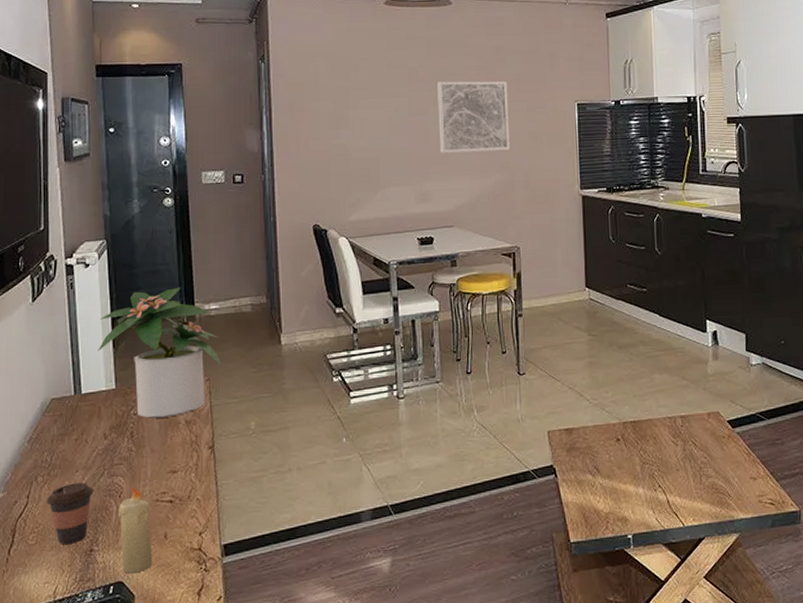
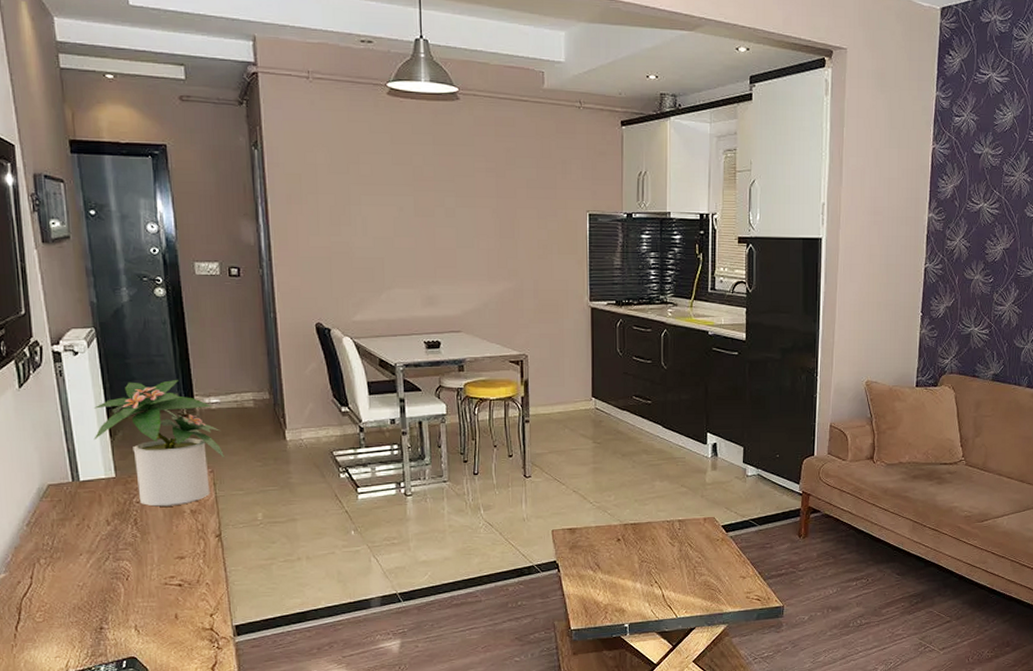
coffee cup: present [46,483,94,544] -> none [50,566,100,622]
candle: present [119,486,153,574] -> none [126,570,165,650]
wall art: present [437,81,510,153] -> none [444,182,519,258]

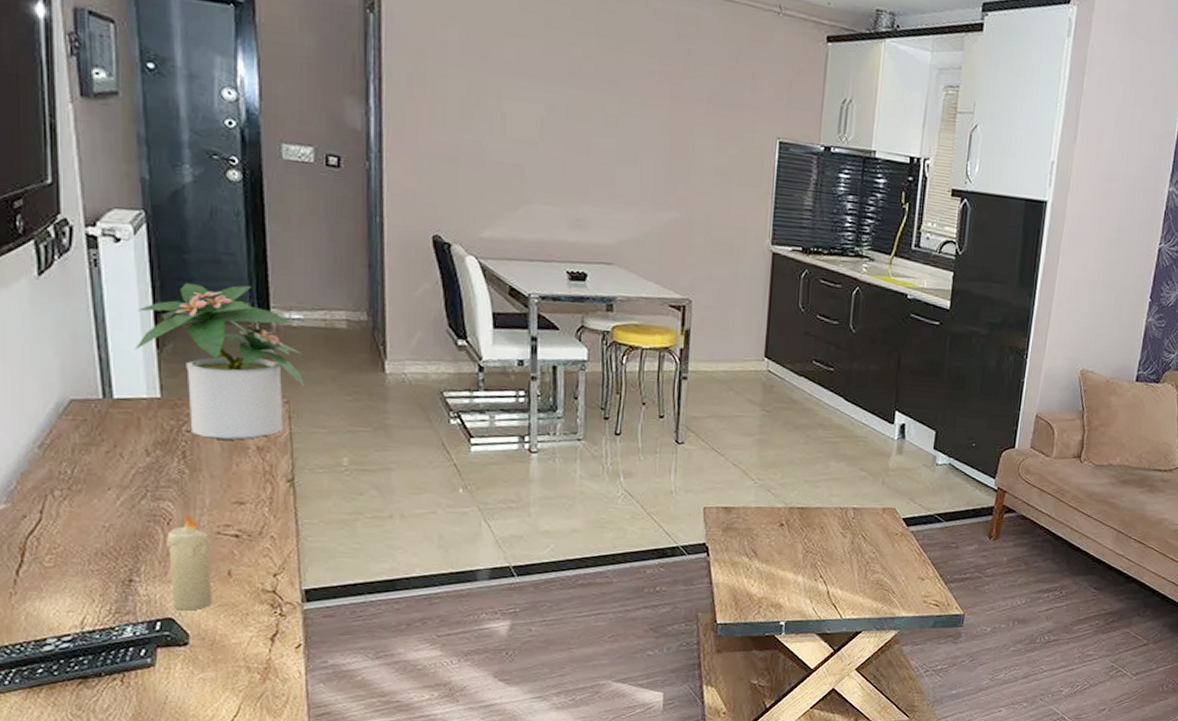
candle: none [126,570,165,650] -> present [167,514,213,611]

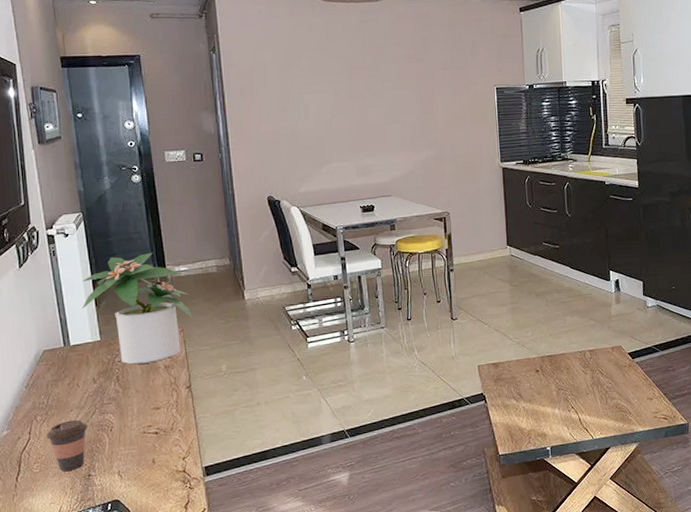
coffee cup: none [66,502,132,571] -> present [46,420,88,471]
candle: present [167,514,213,611] -> none [111,422,144,493]

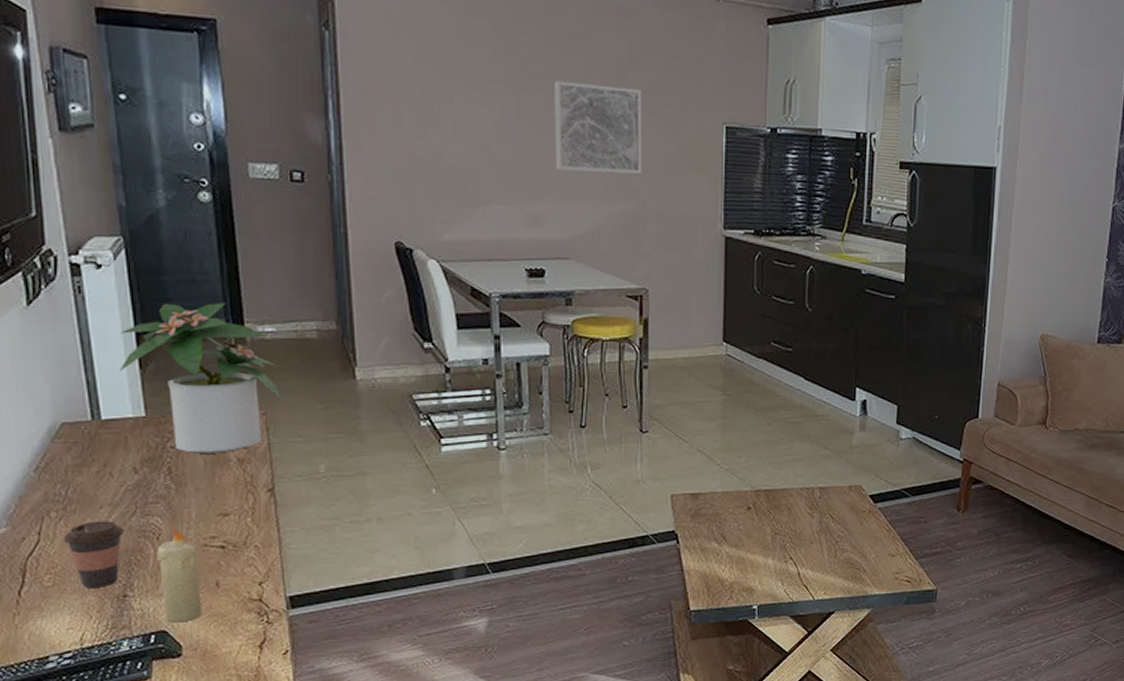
candle: none [111,422,144,493] -> present [157,528,203,623]
wall art: none [372,68,438,133] -> present [555,80,642,175]

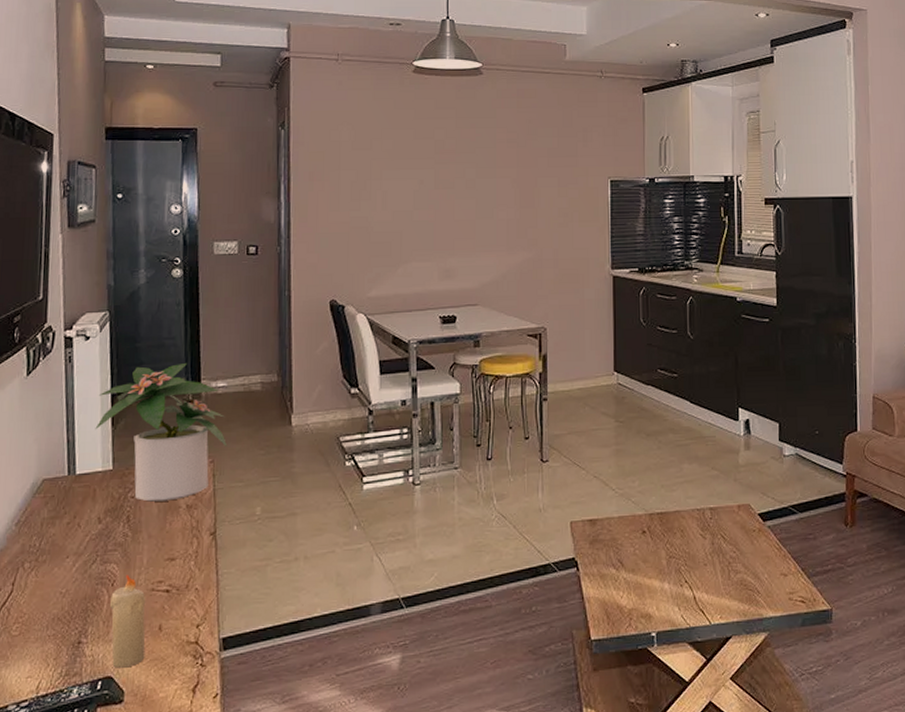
coffee cup: present [63,521,124,587] -> none [32,569,85,635]
wall art: present [555,80,642,175] -> none [465,154,539,228]

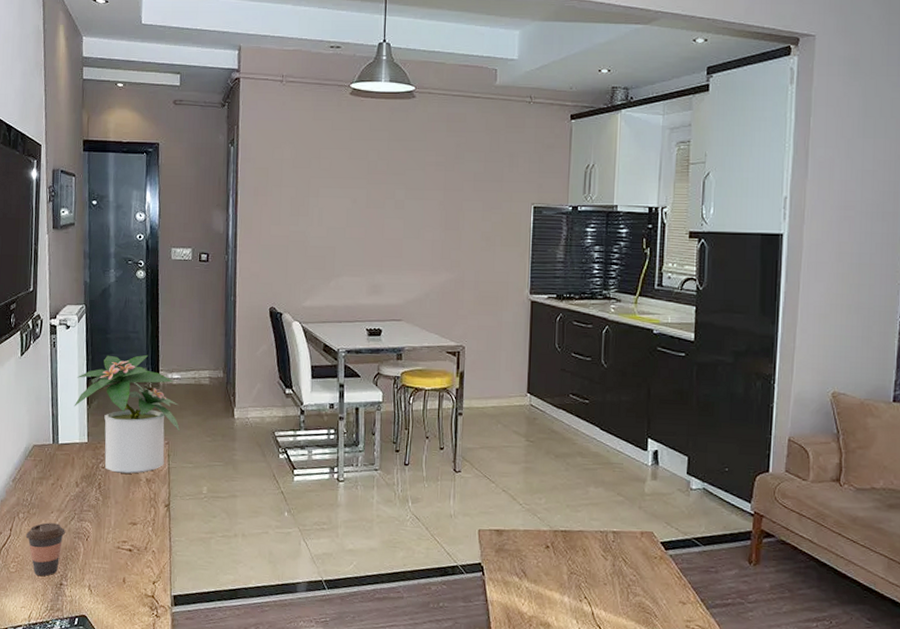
coffee cup: none [32,569,85,635] -> present [25,522,65,576]
candle: present [110,574,146,668] -> none [85,532,113,610]

